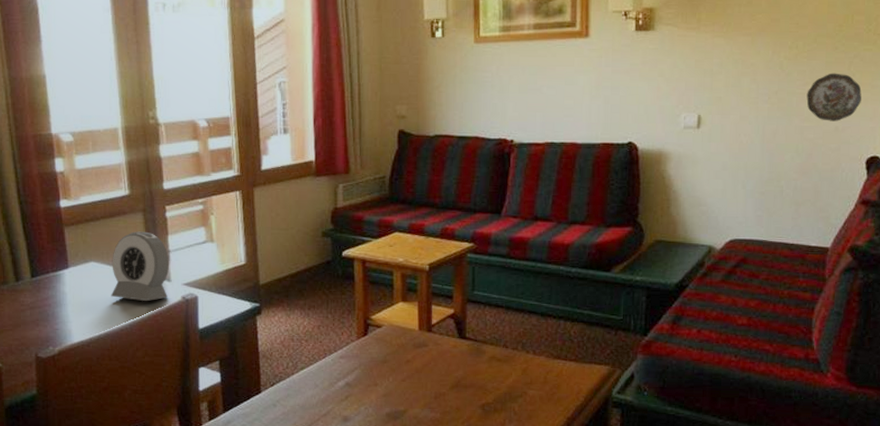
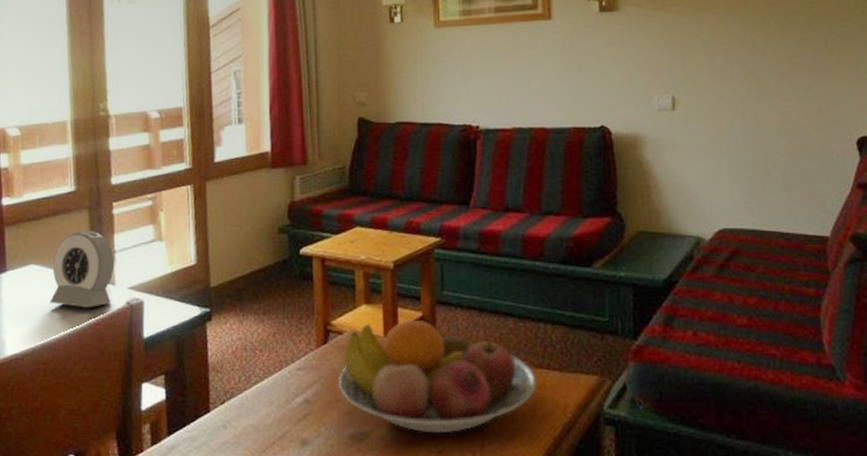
fruit bowl: none [376,316,554,413] -> present [338,321,537,434]
decorative plate: present [806,73,862,121] -> none [784,50,843,100]

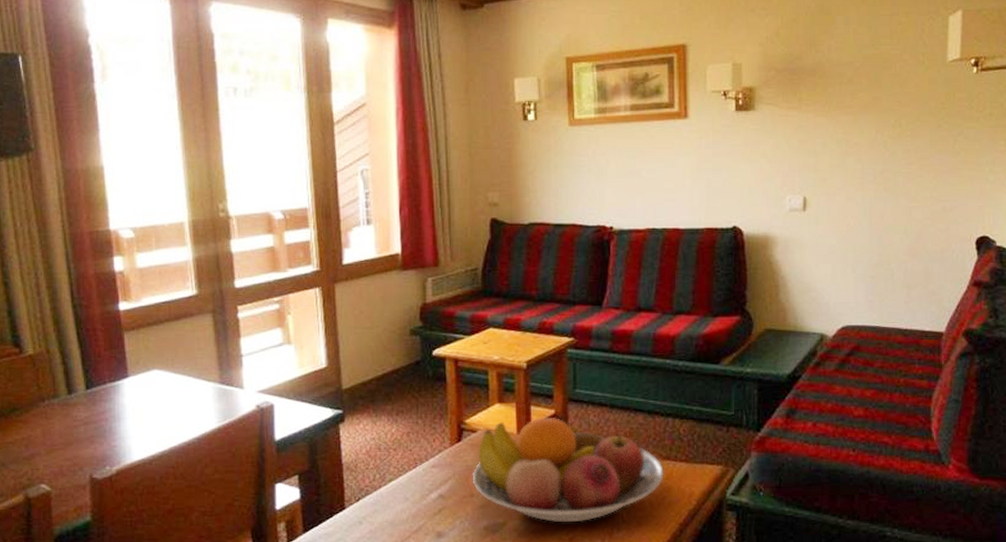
alarm clock: present [50,230,115,307] -> none [176,334,242,411]

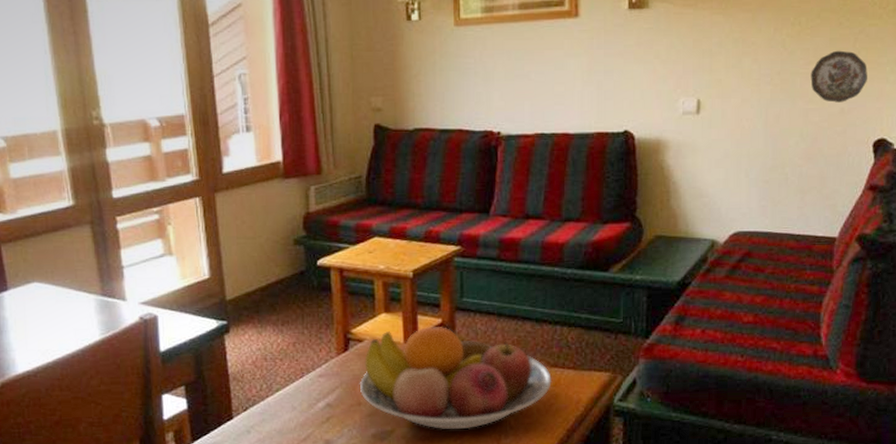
decorative plate: none [912,151,967,201] -> present [810,50,867,103]

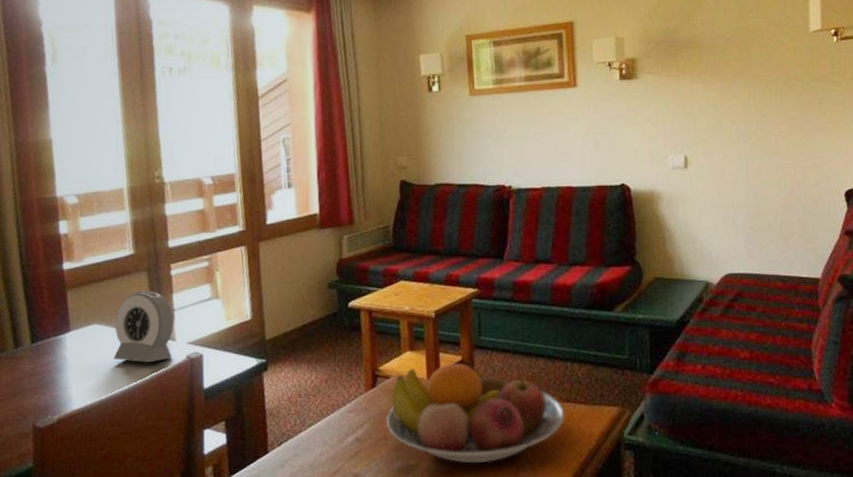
alarm clock: none [57,246,124,323] -> present [113,291,174,362]
decorative plate: present [810,50,867,103] -> none [783,112,834,158]

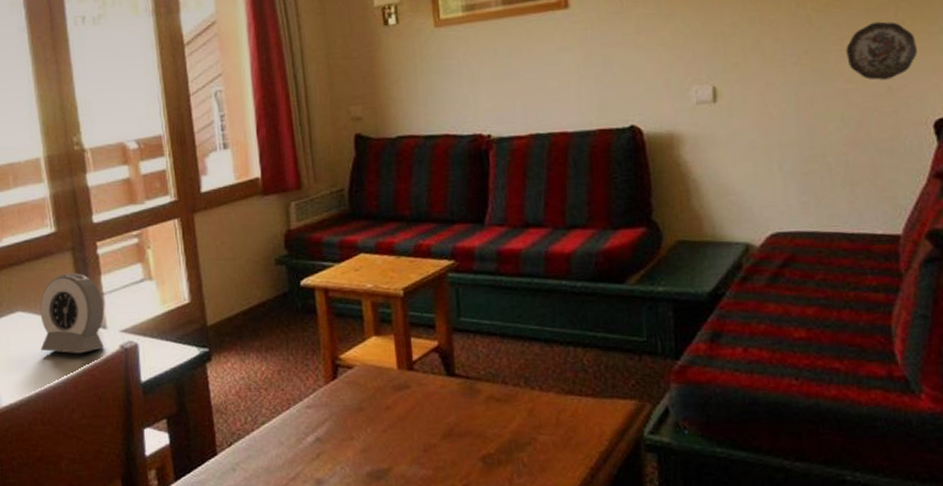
fruit bowl: present [386,364,565,464] -> none [350,350,568,468]
decorative plate: none [783,112,834,158] -> present [846,21,917,80]

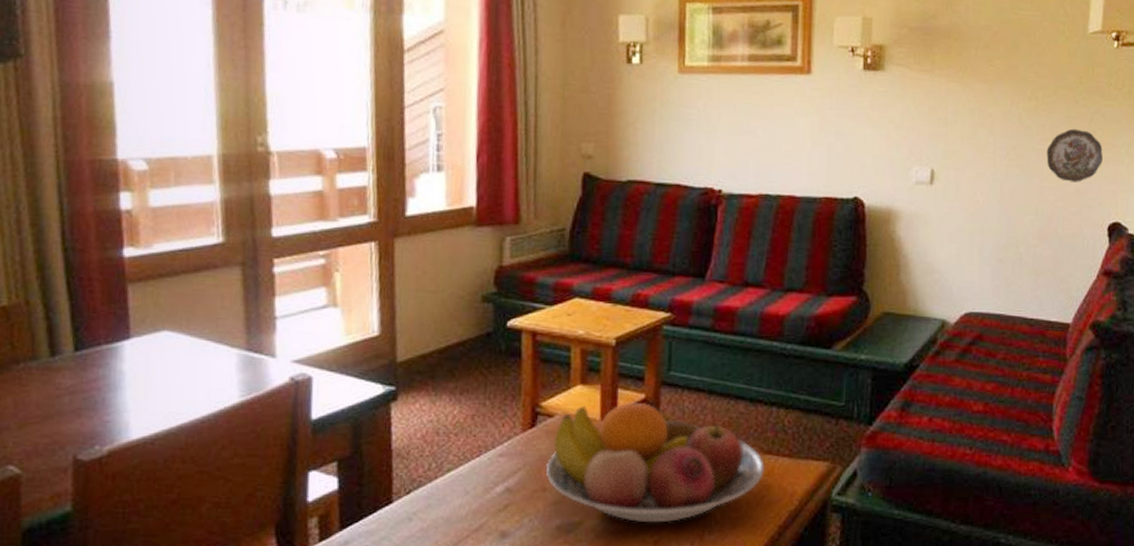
alarm clock: present [40,273,105,353] -> none [189,291,275,383]
fruit bowl: none [350,350,568,468] -> present [545,403,765,523]

